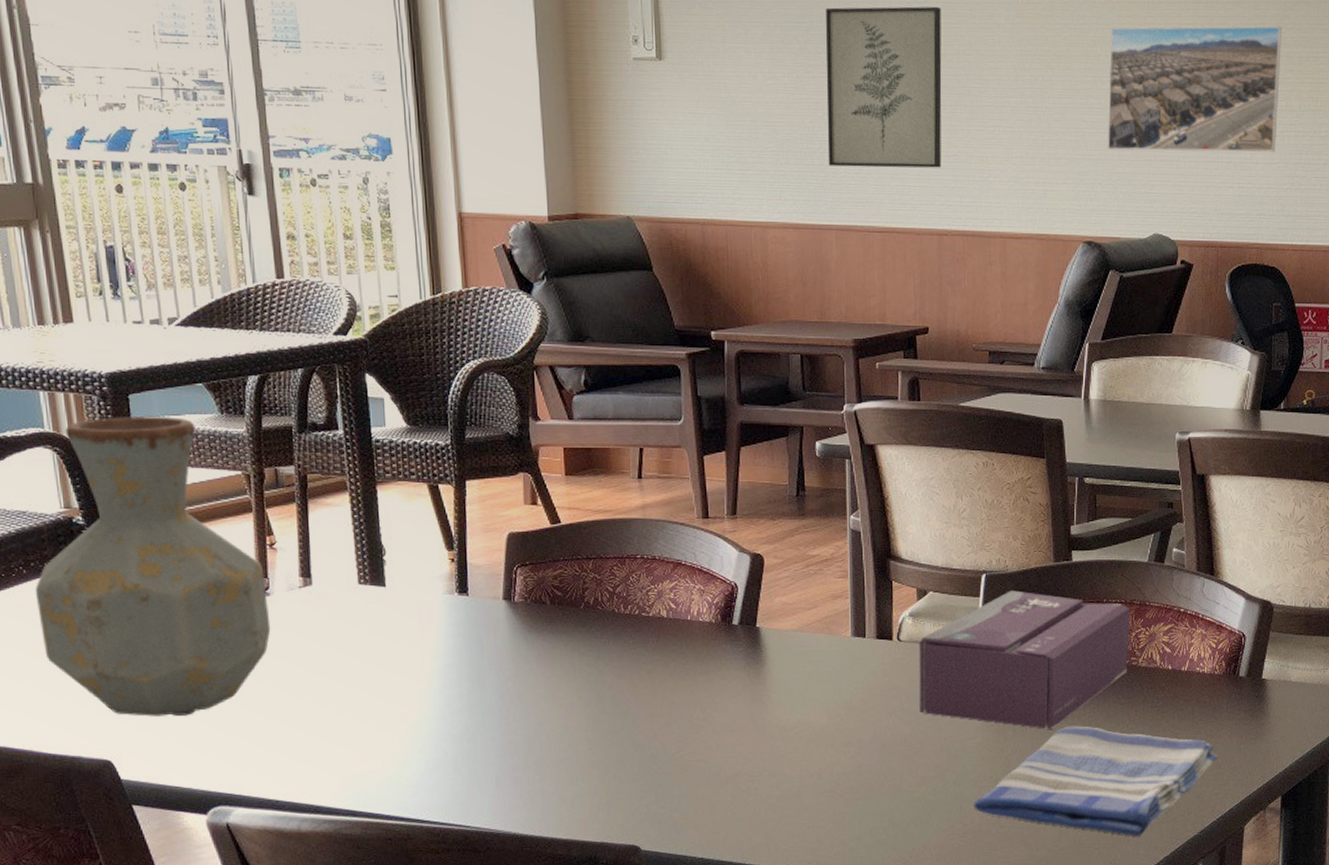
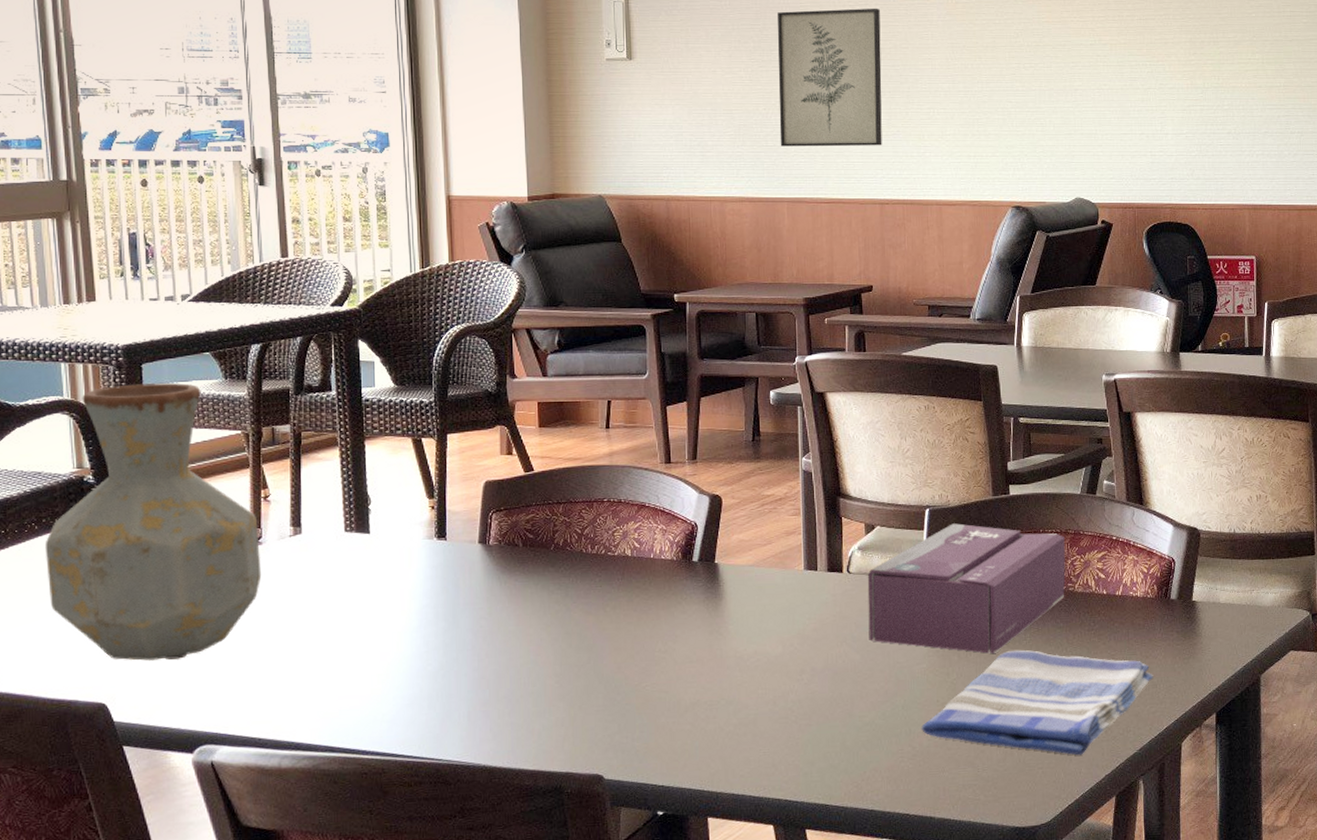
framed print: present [1107,25,1282,152] -> none [1031,16,1185,126]

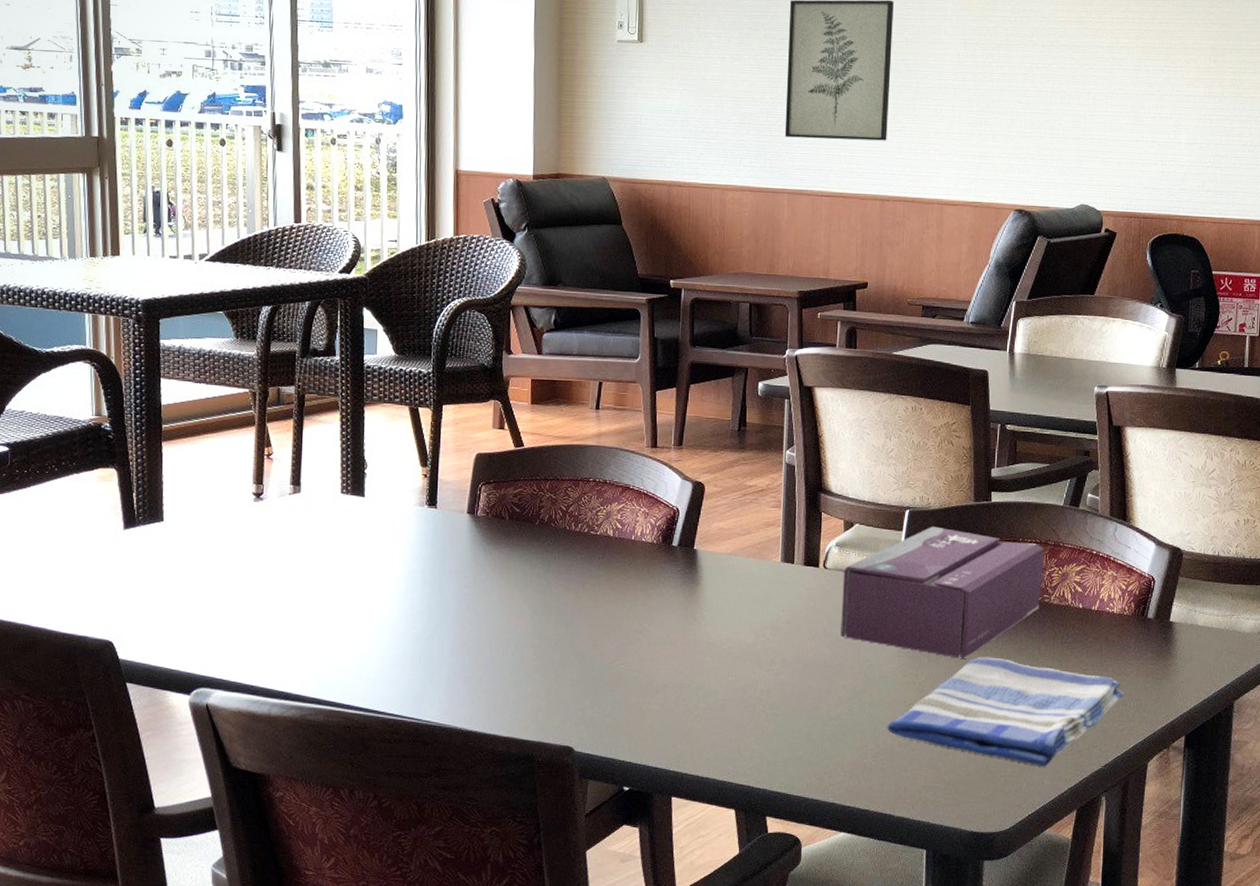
vase: present [44,383,262,661] -> none [63,338,262,604]

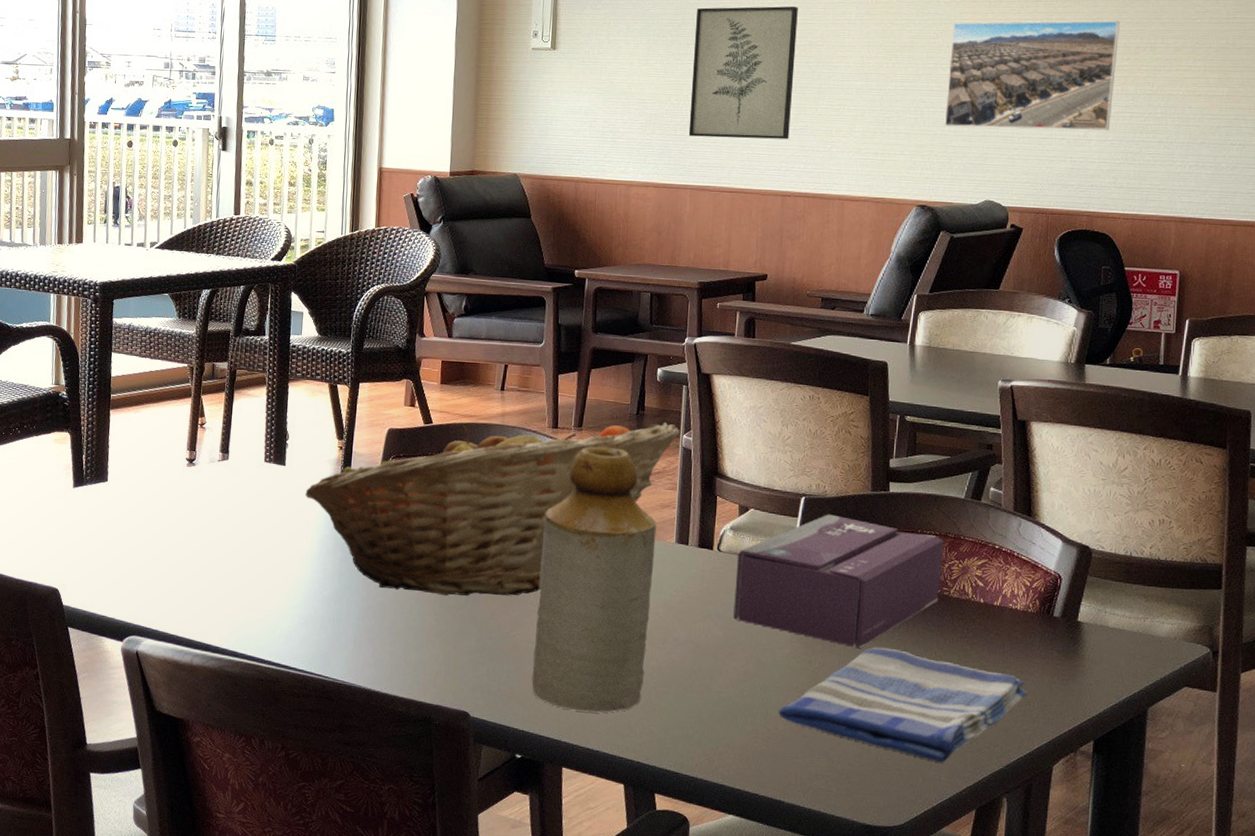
fruit basket: none [388,437,783,627] -> present [305,421,680,596]
bottle: none [637,465,762,739] -> present [532,446,657,713]
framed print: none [1040,20,1207,134] -> present [944,20,1120,131]

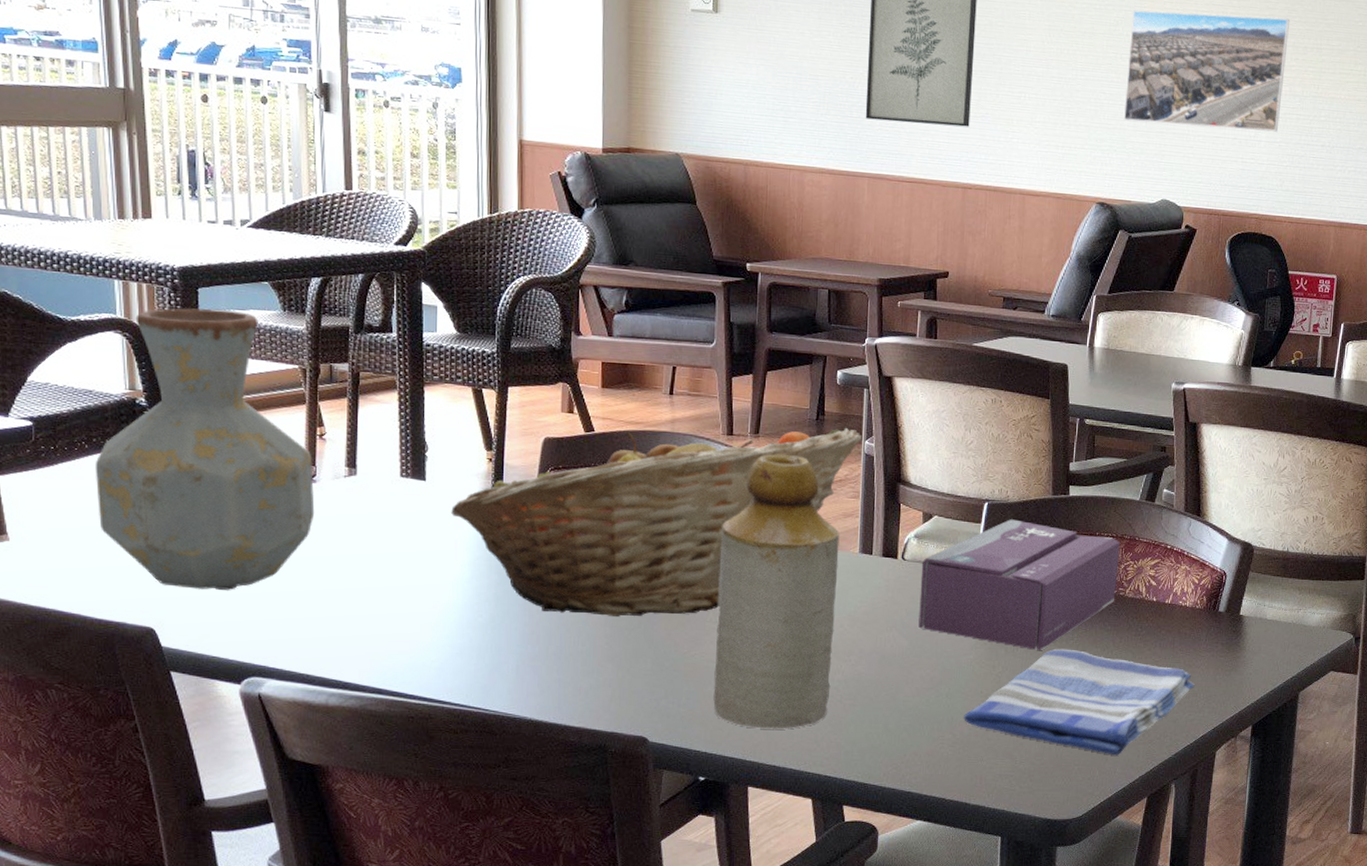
vase: none [23,316,194,558] -> present [95,308,315,590]

